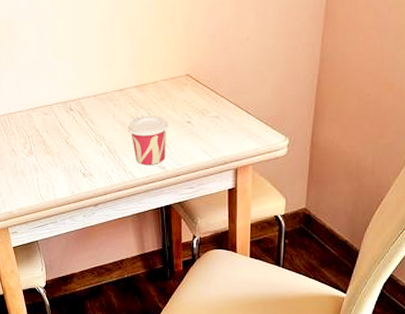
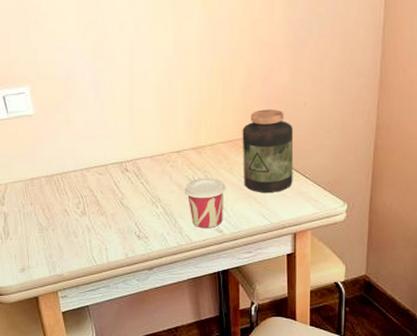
jar: none [184,45,236,129] -> present [242,109,294,192]

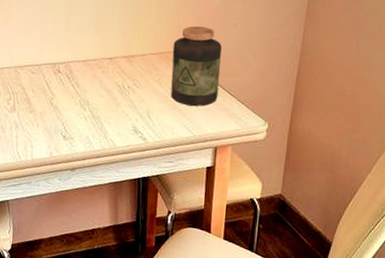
cup: present [184,178,226,229] -> none [112,85,154,135]

